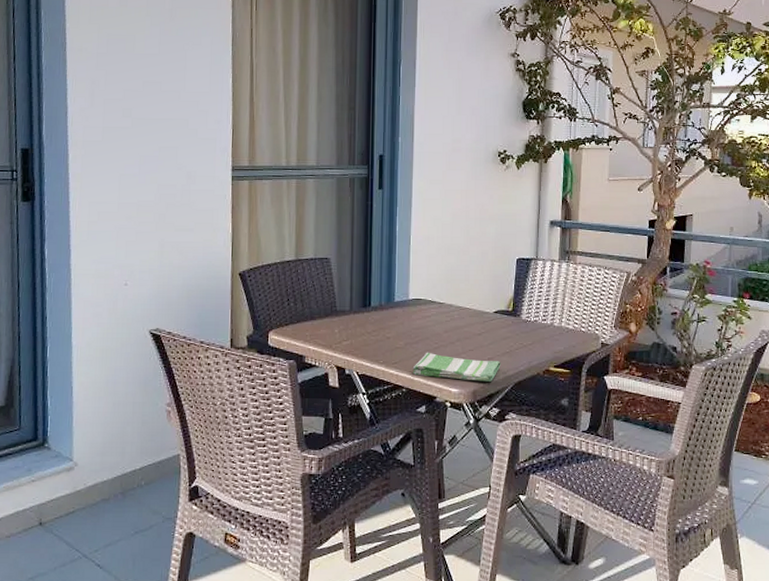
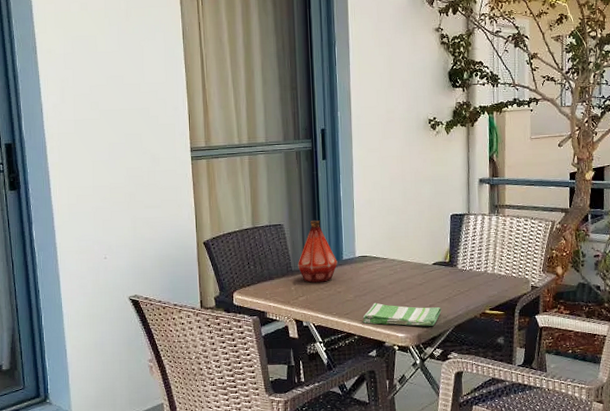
bottle: none [343,255,388,326] -> present [297,220,338,283]

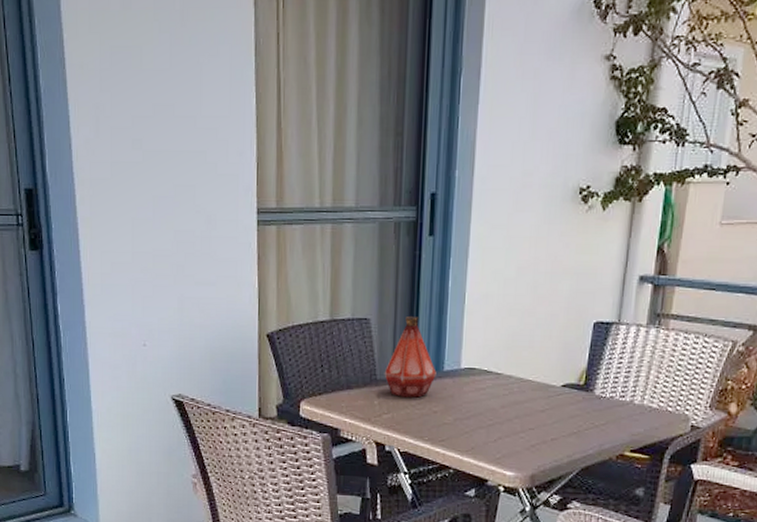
dish towel: present [362,302,441,326] -> none [461,429,566,465]

